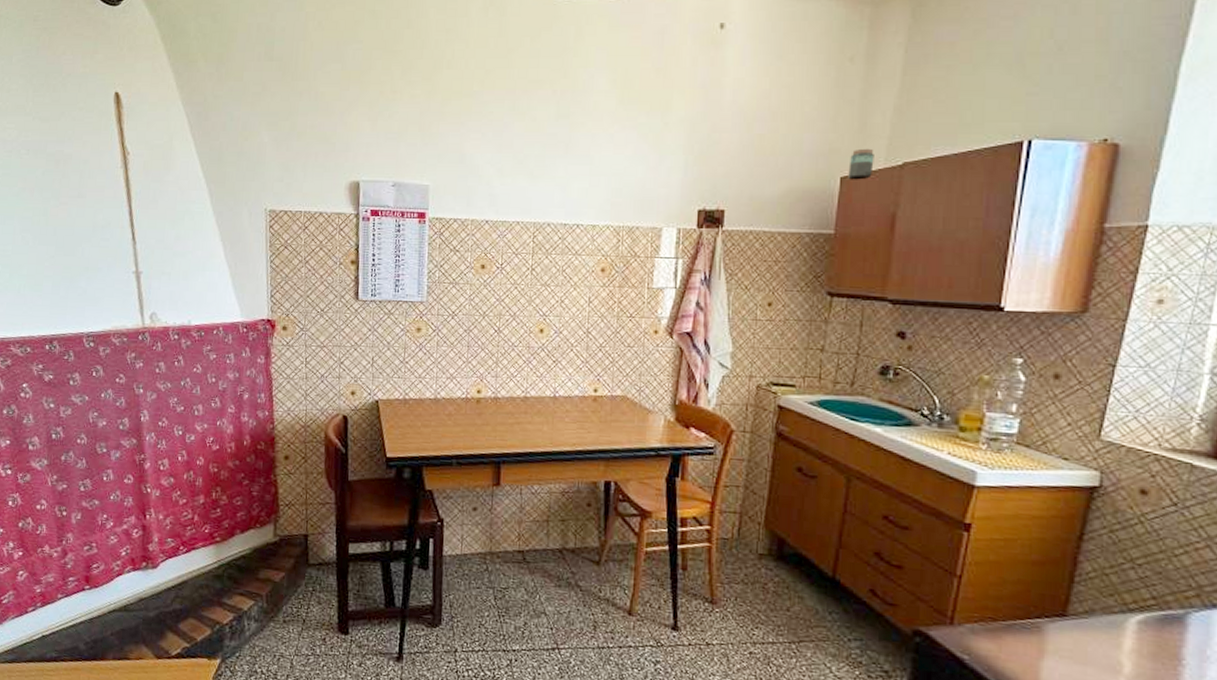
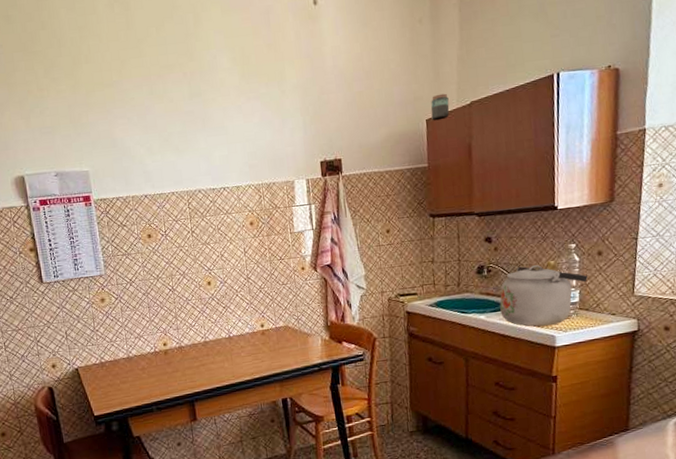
kettle: none [904,374,1034,458] -> present [500,265,588,327]

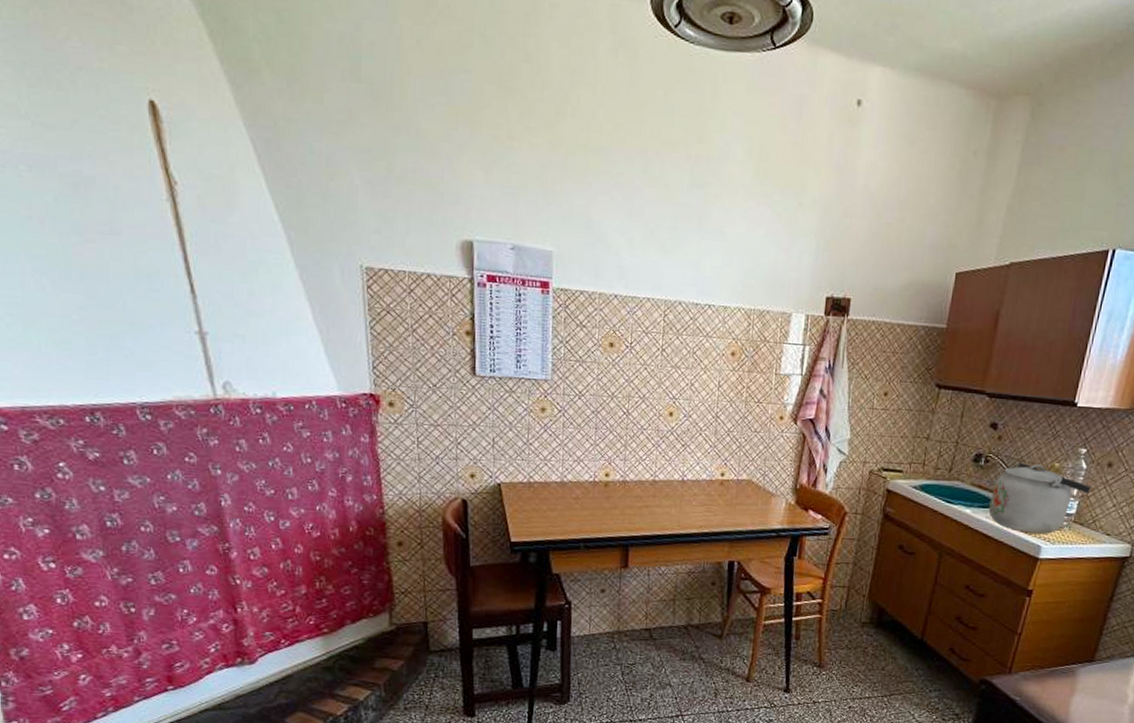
peanut butter: present [430,93,450,121] -> none [962,245,987,277]

